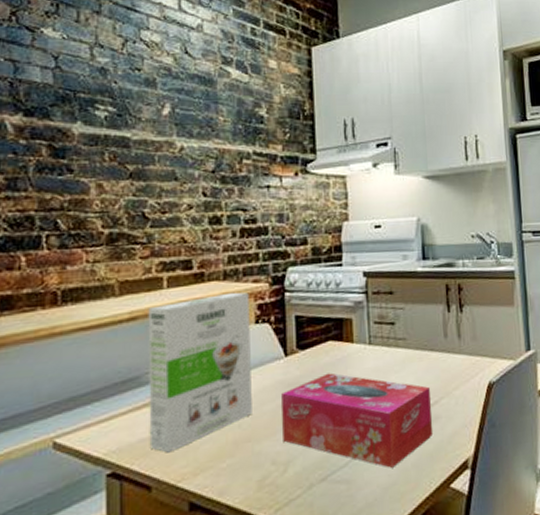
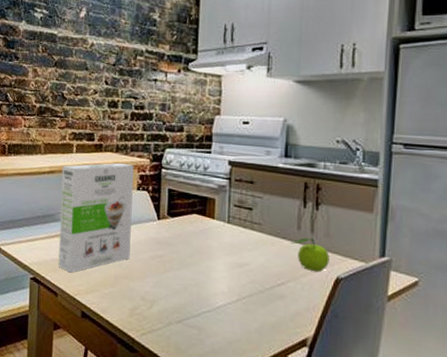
tissue box: present [281,373,434,468] -> none [151,239,279,328]
fruit: none [439,343,480,382] -> present [290,237,330,272]

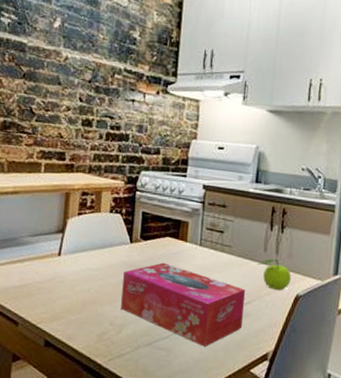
cereal box: present [58,162,134,273] -> none [19,184,108,300]
tissue box: none [151,239,279,328] -> present [121,262,245,347]

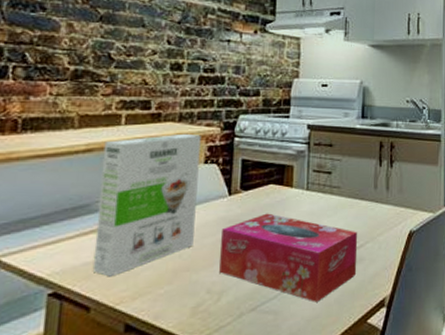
cereal box: none [19,184,108,300] -> present [92,133,201,277]
fruit: present [257,258,291,291] -> none [368,195,403,229]

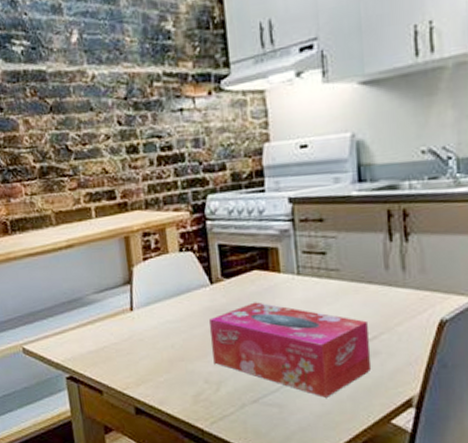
cereal box: present [92,133,201,277] -> none [81,221,183,364]

